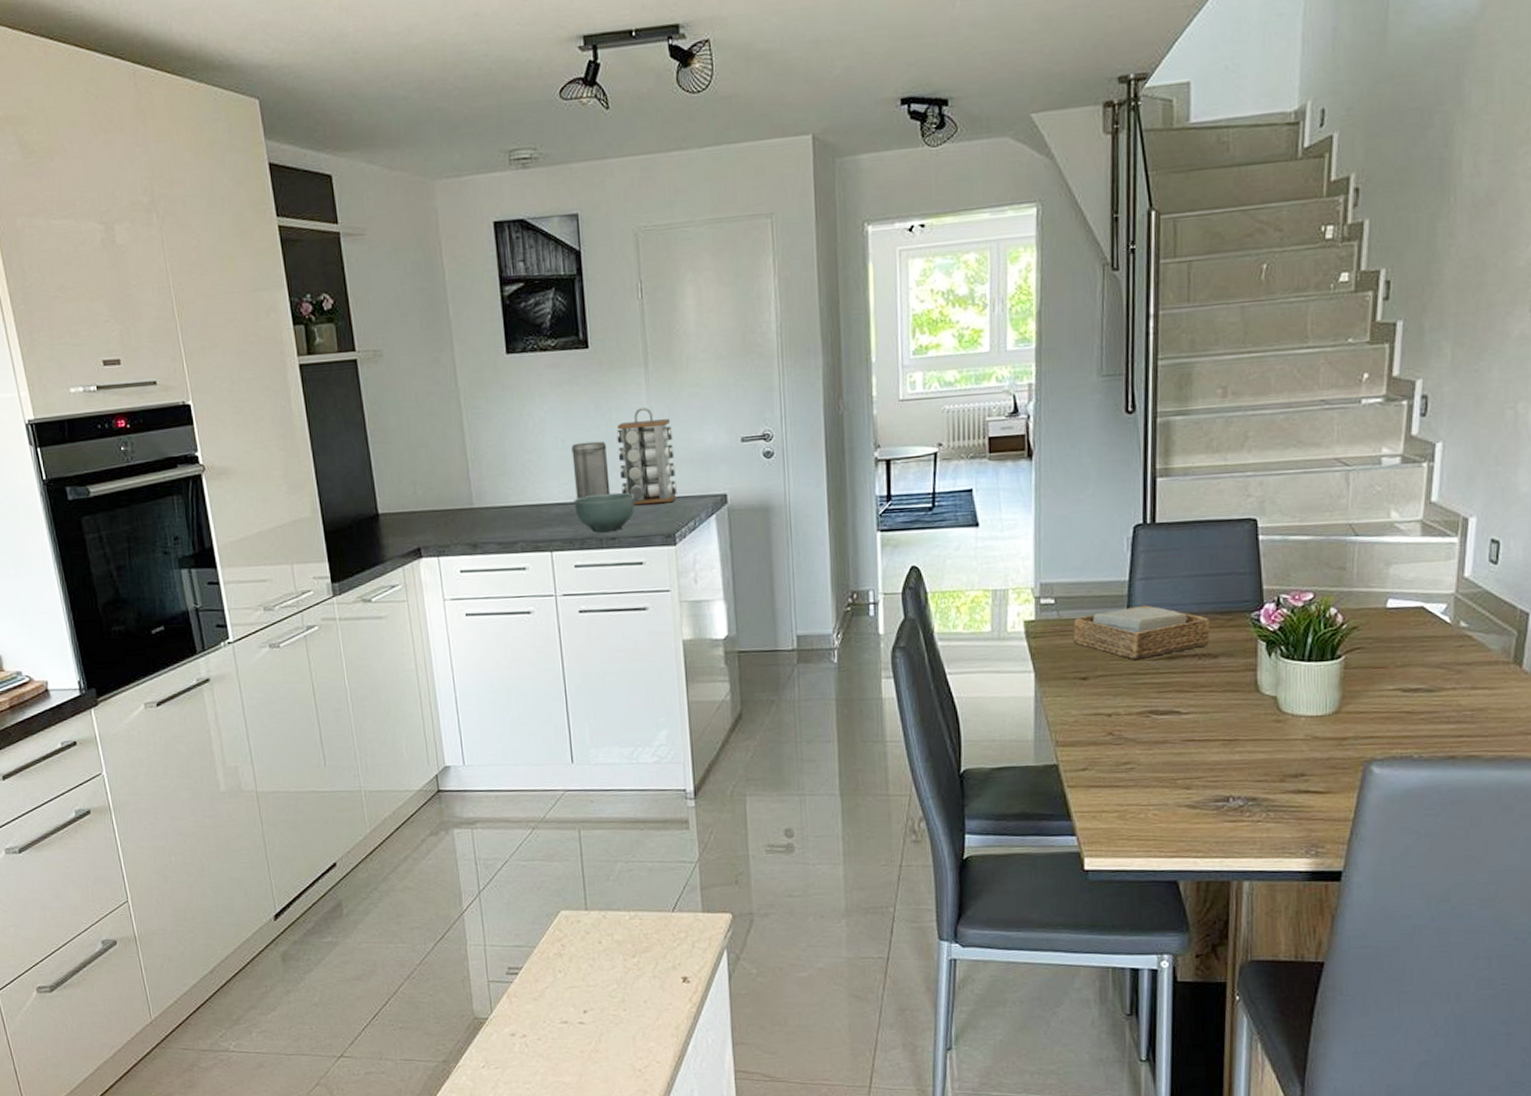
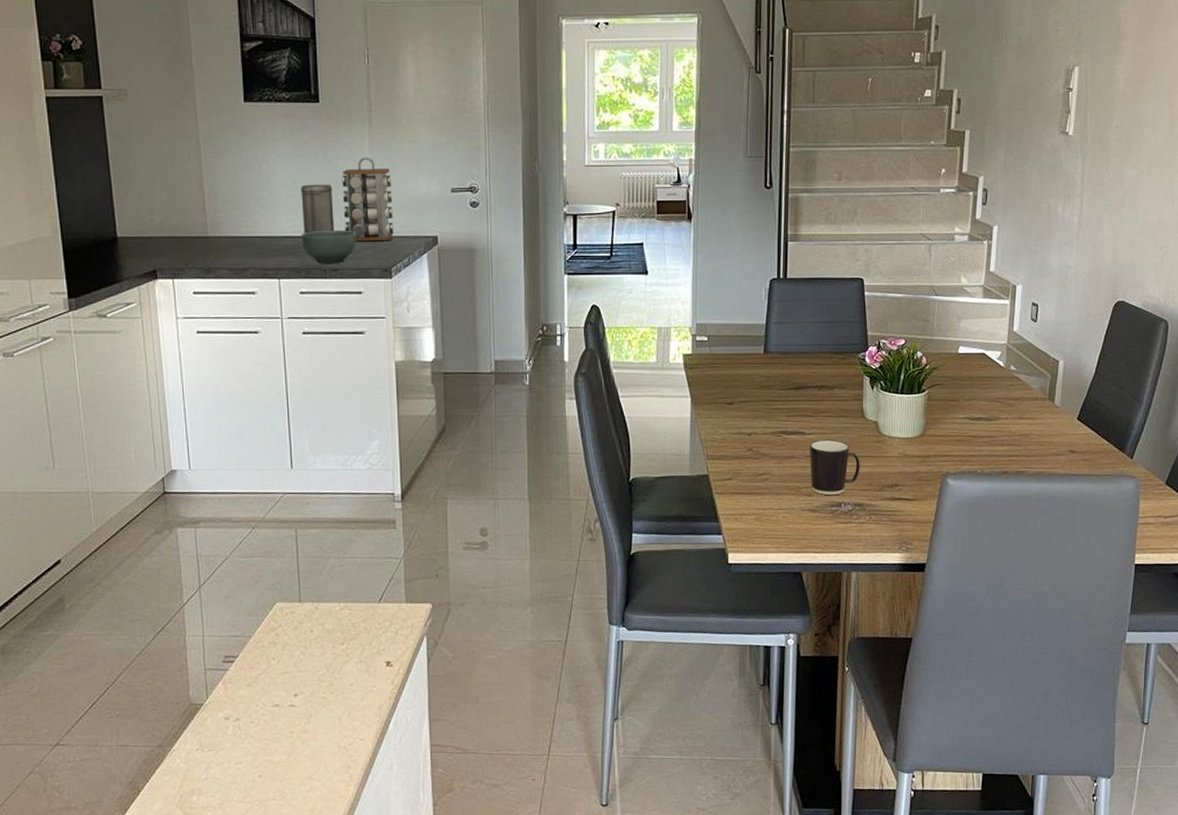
napkin holder: present [1073,605,1210,661] -> none [722,344,827,390]
mug: none [1187,720,1254,788] -> present [809,439,860,496]

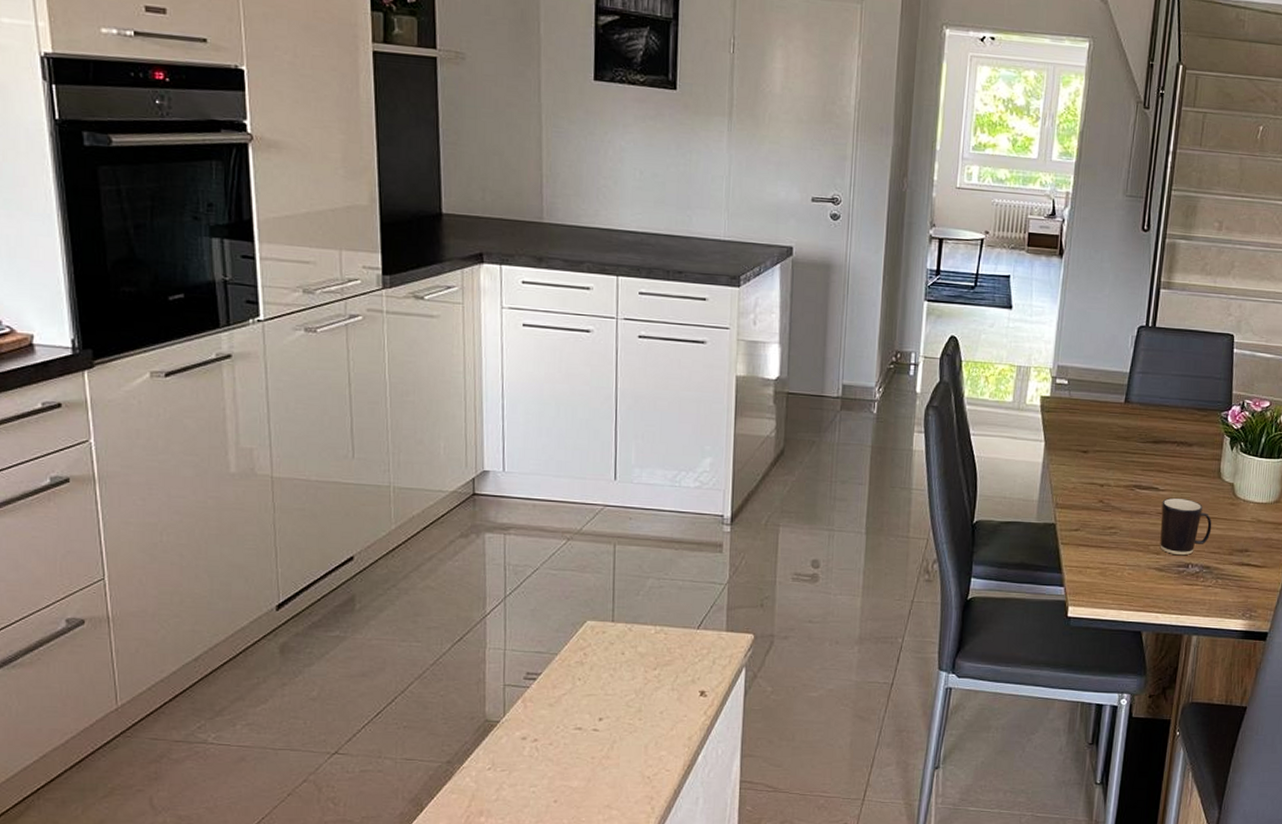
canister: present [301,184,335,234] -> none [648,177,683,231]
bowl: present [301,229,357,263] -> none [645,228,706,265]
spice rack: present [342,157,394,243] -> none [693,154,749,247]

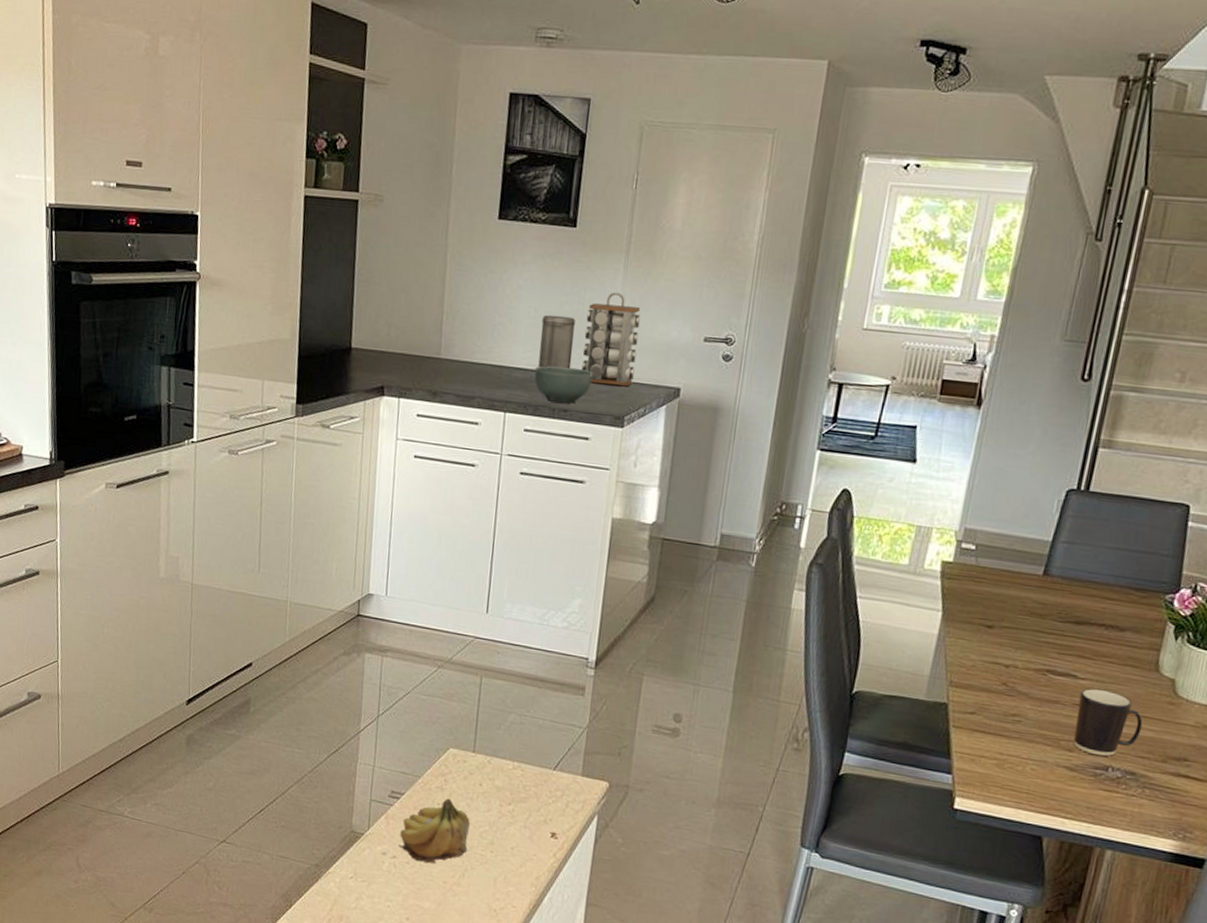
fruit: none [540,672,616,742] -> present [399,798,471,864]
bowl: none [645,228,706,265] -> present [534,366,594,404]
canister: none [648,177,683,231] -> present [538,314,575,369]
spice rack: none [693,154,749,247] -> present [582,292,641,387]

